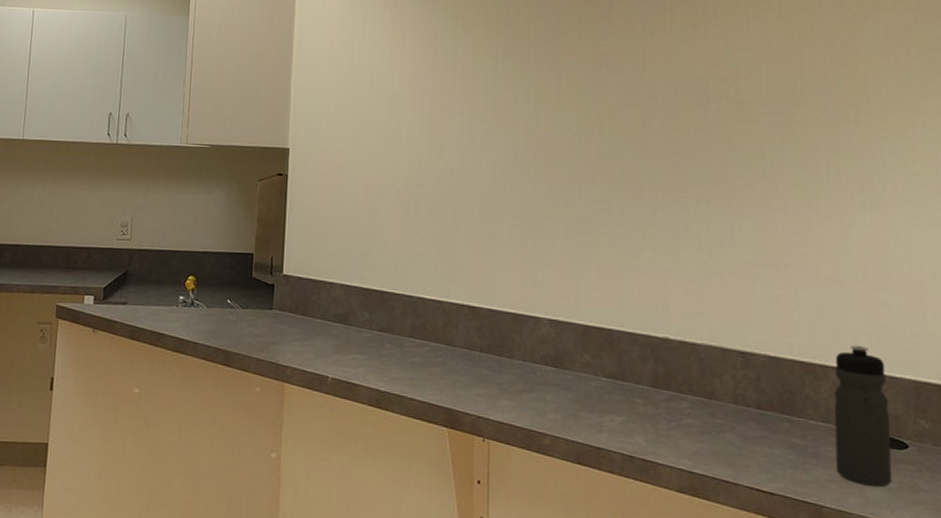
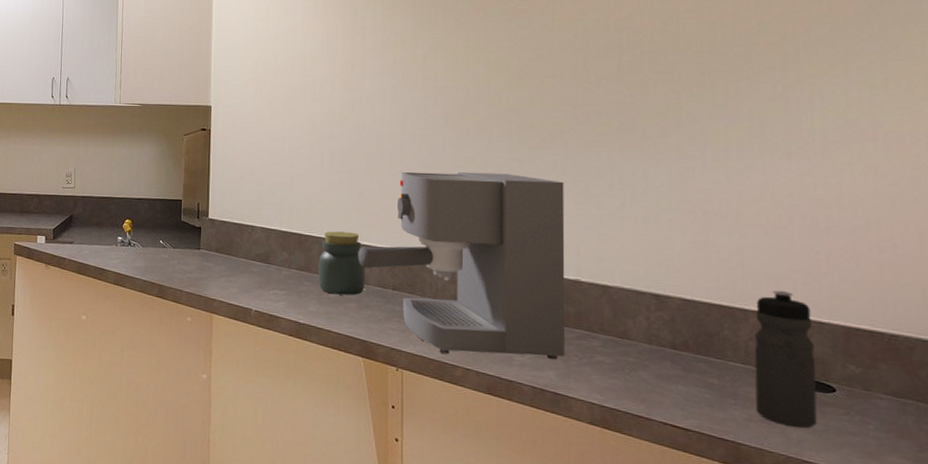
jar: none [401,287,452,359] -> present [318,231,366,296]
coffee maker: none [444,222,655,424] -> present [358,171,565,360]

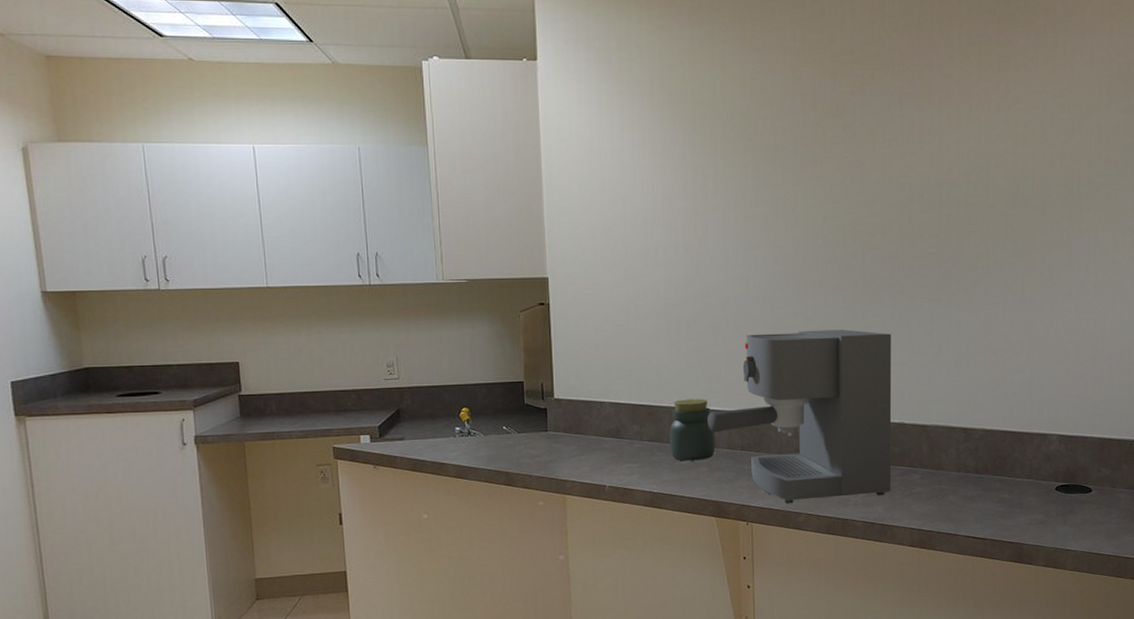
water bottle: present [754,290,817,429] -> none [1035,413,1080,525]

